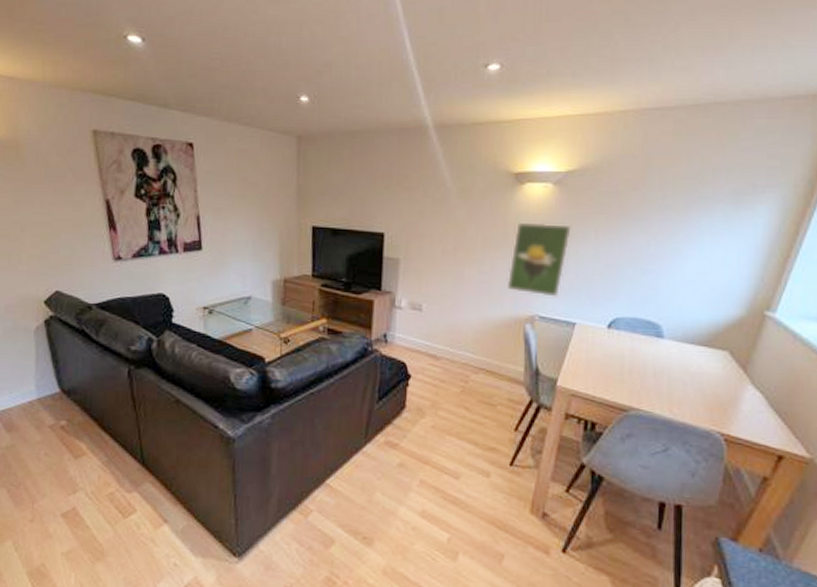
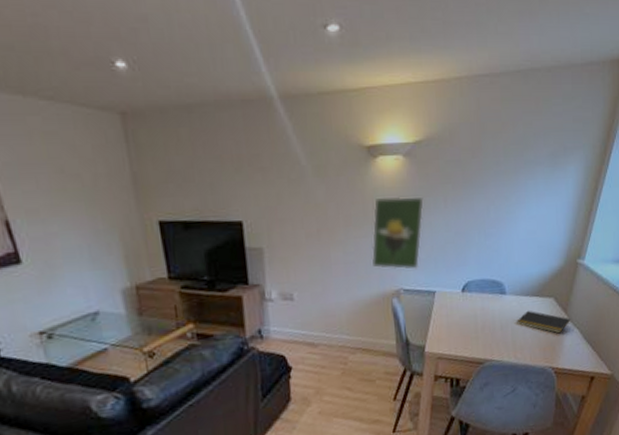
notepad: none [675,360,752,395] -> present [517,310,571,334]

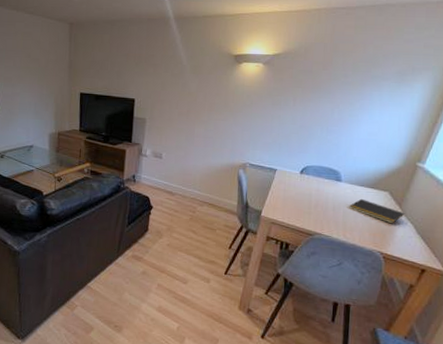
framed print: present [371,196,424,270] -> none [226,93,276,150]

